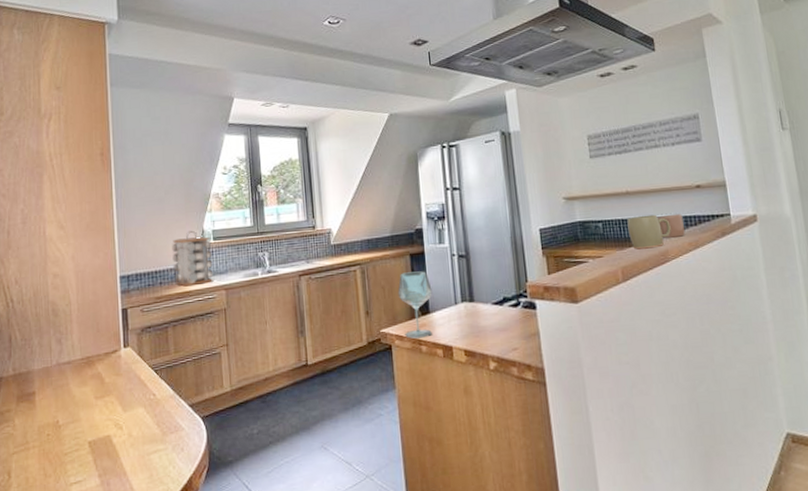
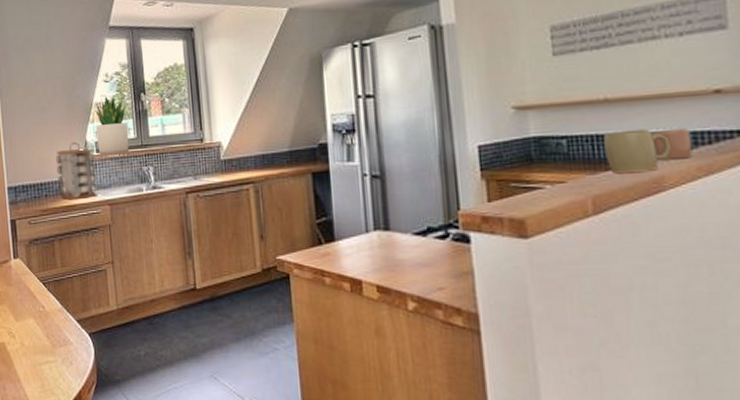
planter: none [213,186,246,243] -> present [95,94,129,156]
wine glass: present [397,271,433,339] -> none [297,192,339,269]

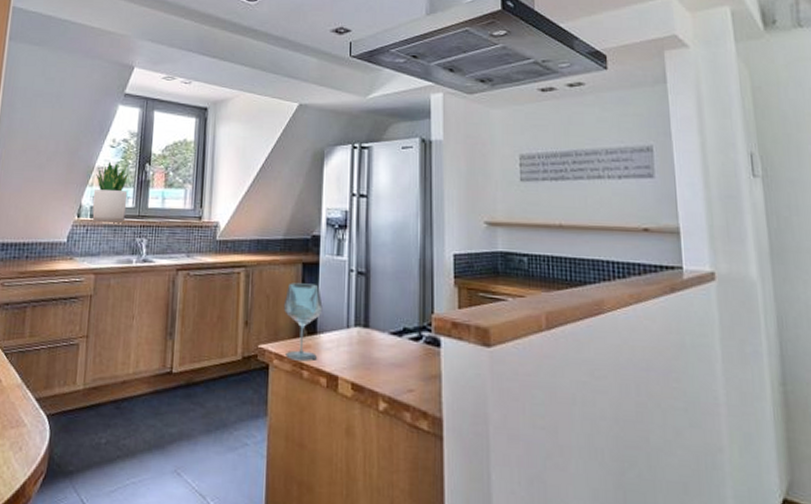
spice rack: present [56,142,97,200] -> none [41,203,88,265]
wine glass: none [297,192,339,269] -> present [283,283,323,362]
mug: present [603,128,671,174] -> none [557,255,609,295]
cup: present [649,128,692,162] -> none [593,258,625,287]

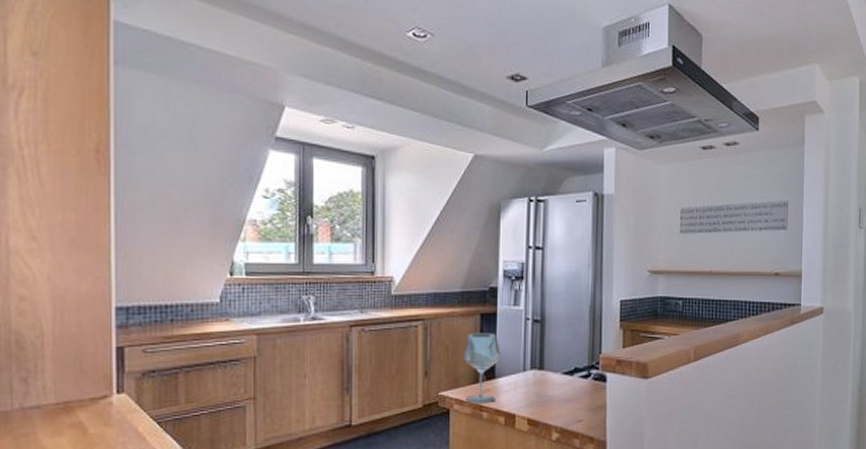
planter: present [92,161,129,223] -> none [248,214,289,280]

